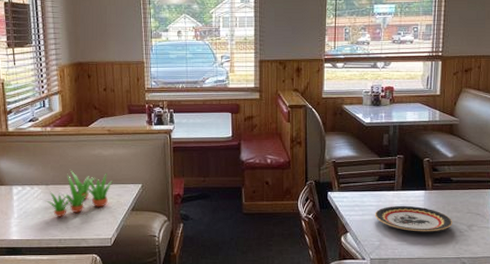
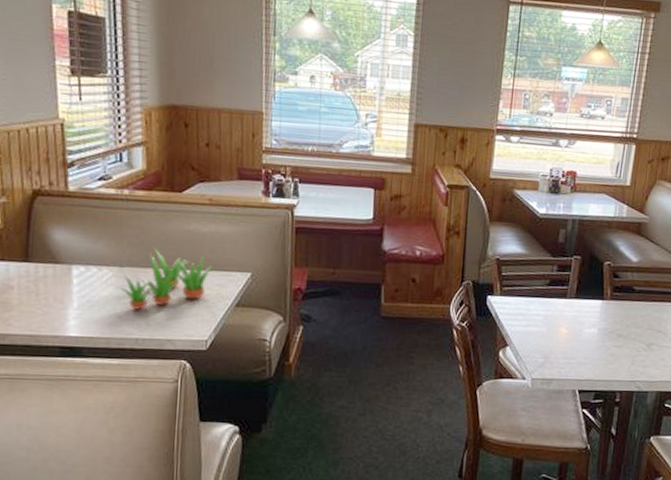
plate: present [374,205,453,232] -> none [540,316,631,350]

